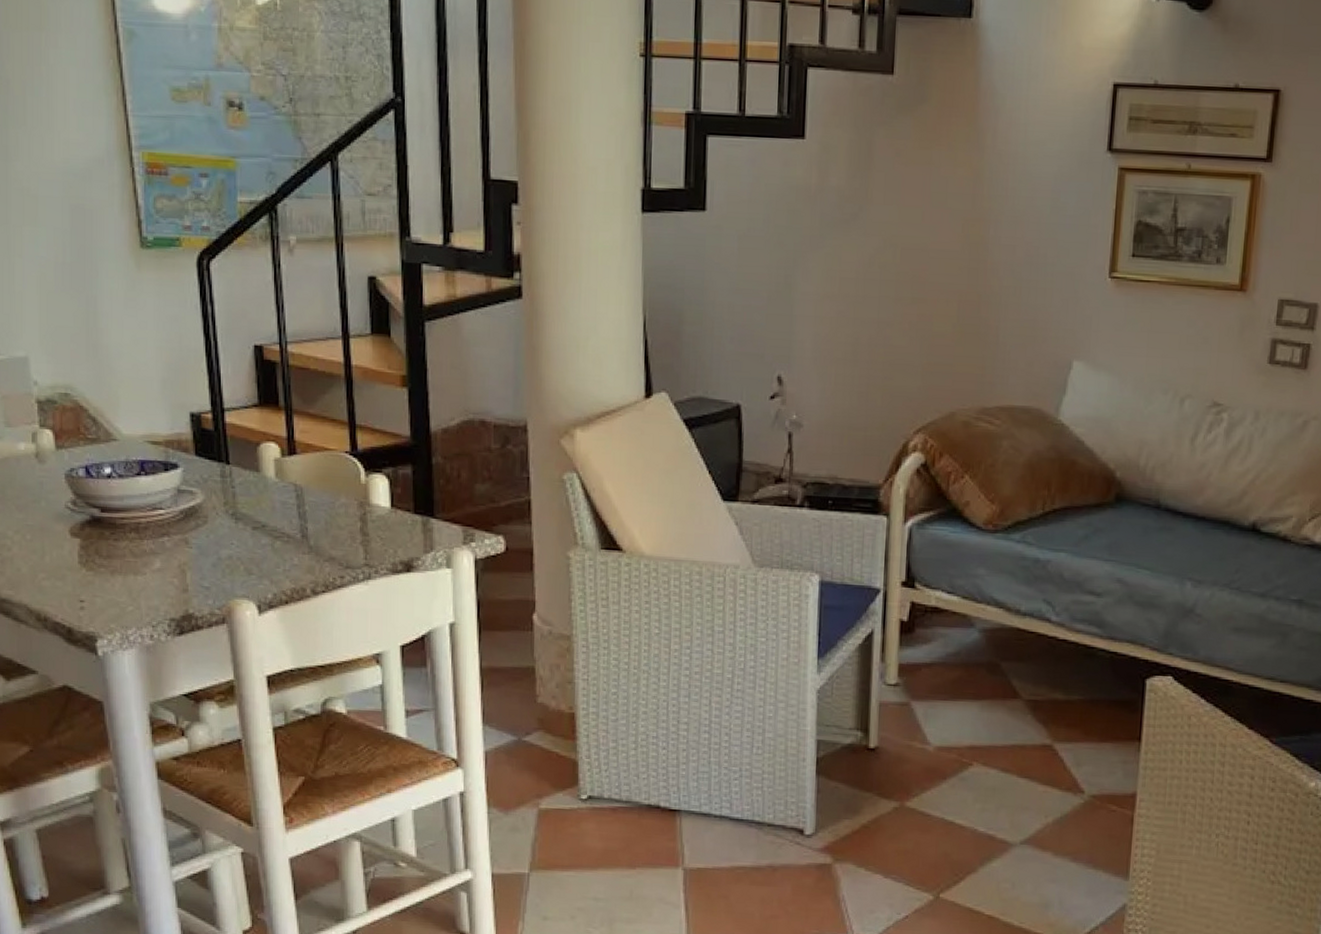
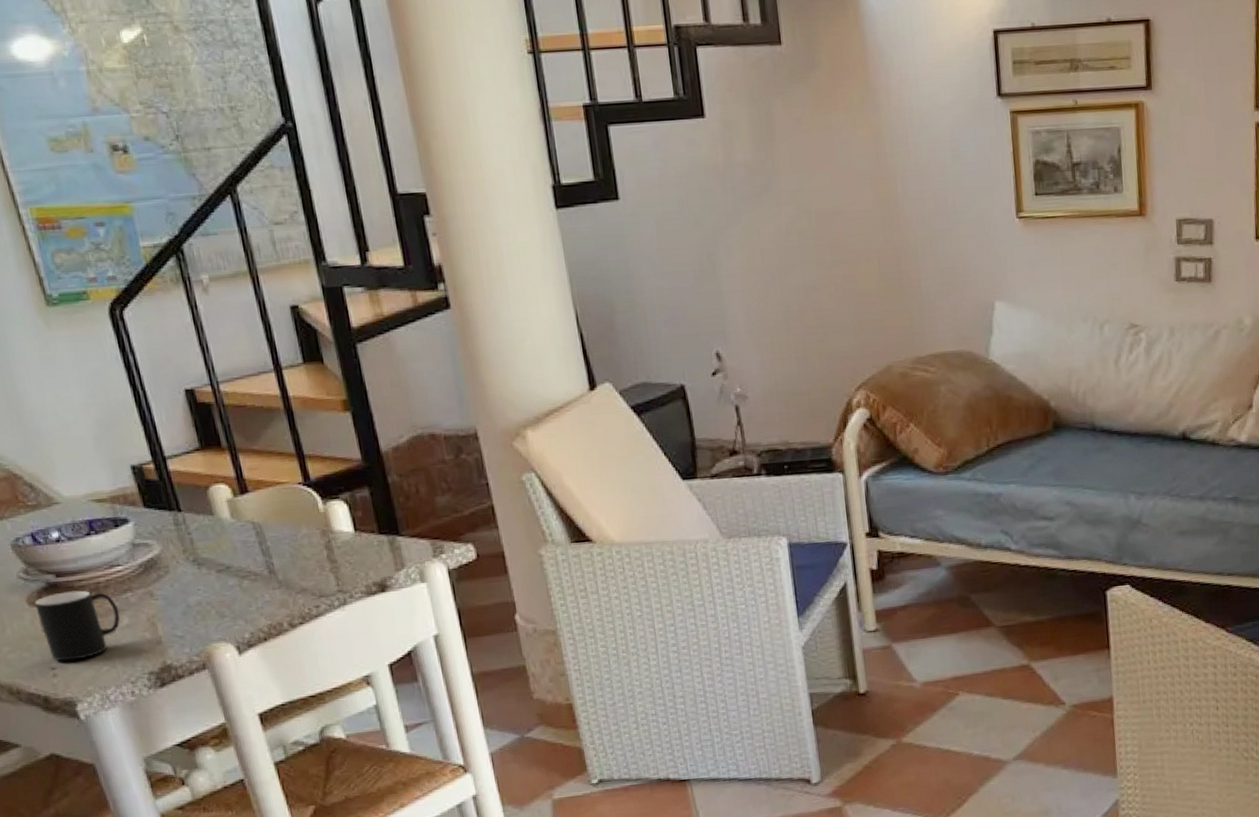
cup: none [76,527,154,596] -> present [34,590,120,661]

